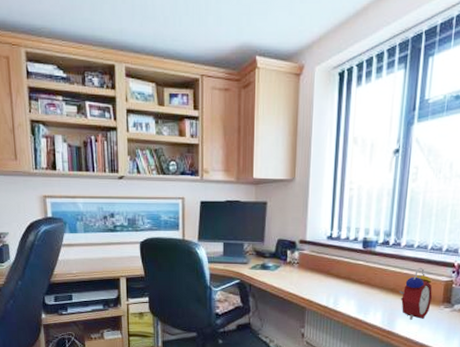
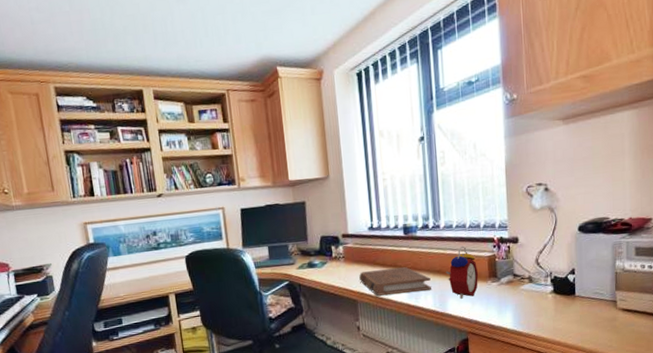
book: none [311,280,383,307] -> present [359,267,431,296]

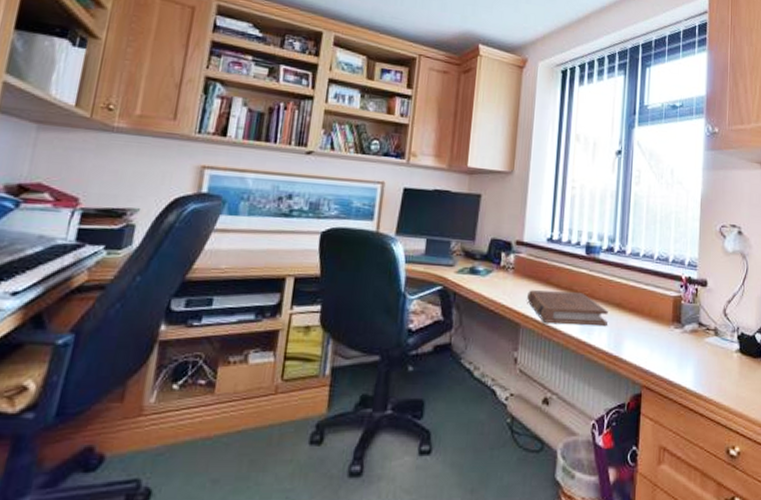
alarm clock: present [445,246,479,299] -> none [625,279,662,343]

